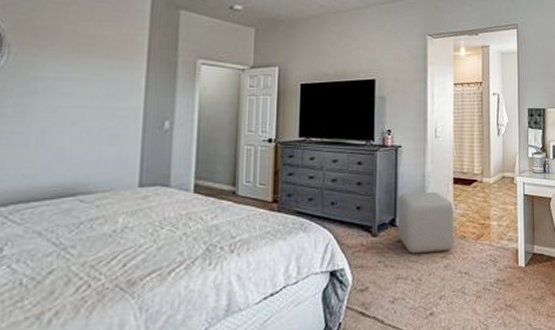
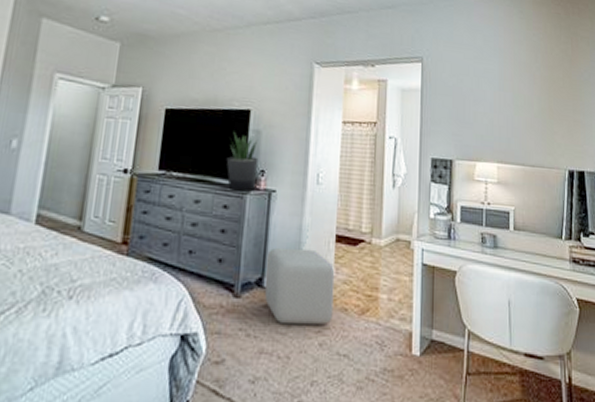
planter: none [357,100,385,149] -> present [226,132,259,192]

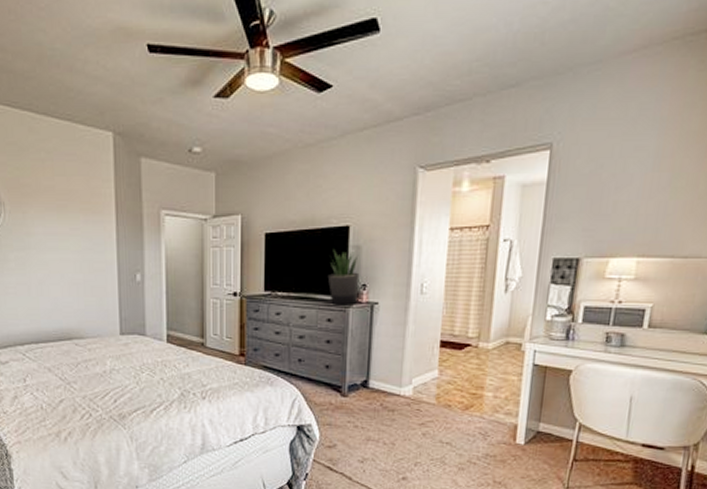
pouf: present [265,248,335,325] -> none [370,354,439,419]

